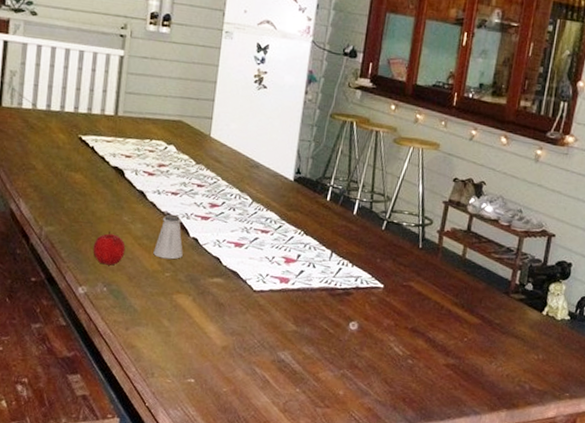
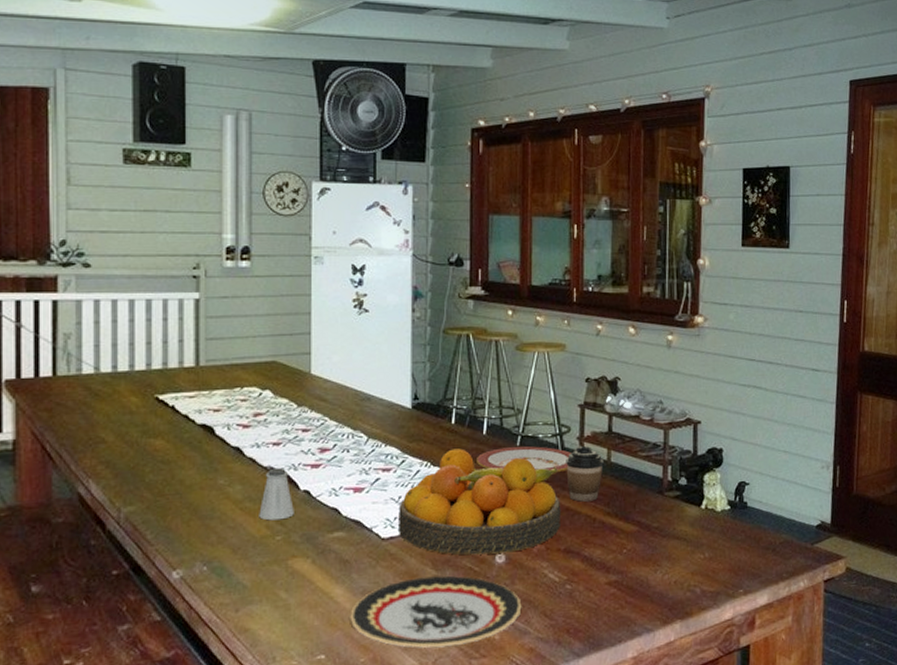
apple: present [93,231,126,266] -> none [185,499,225,540]
plate: none [218,329,367,393] -> present [350,575,522,648]
fruit bowl: none [268,223,417,323] -> present [397,448,561,556]
plate: none [344,229,430,259] -> present [477,446,571,471]
coffee cup: none [422,238,459,290] -> present [566,445,604,502]

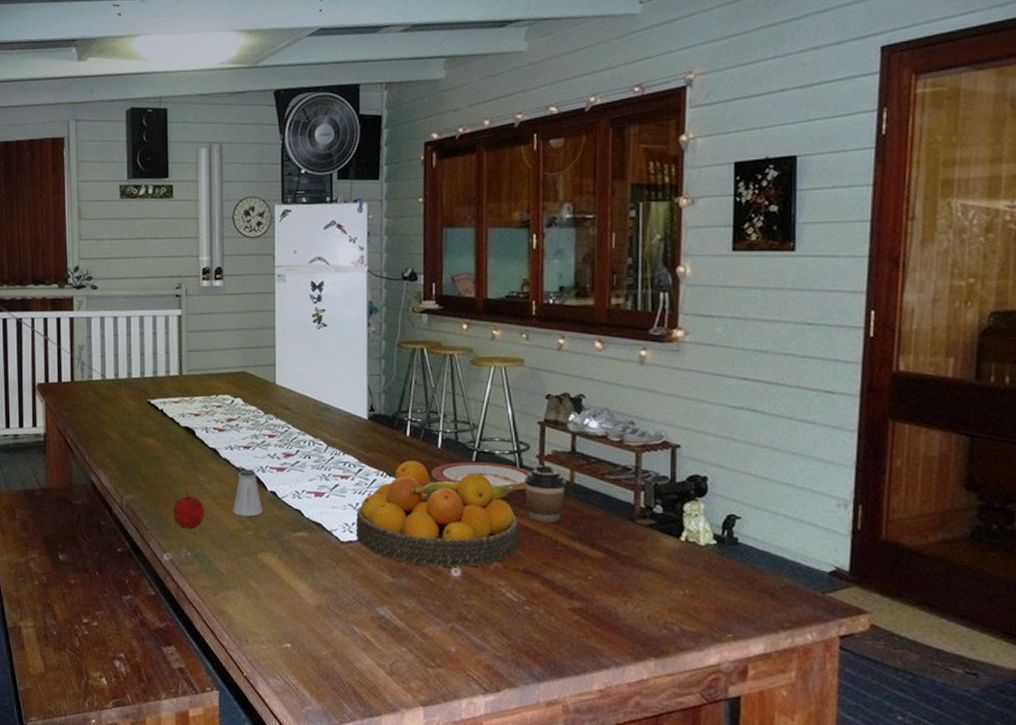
apple: none [185,499,225,540] -> present [173,493,205,529]
plate: present [350,575,522,648] -> none [312,582,478,652]

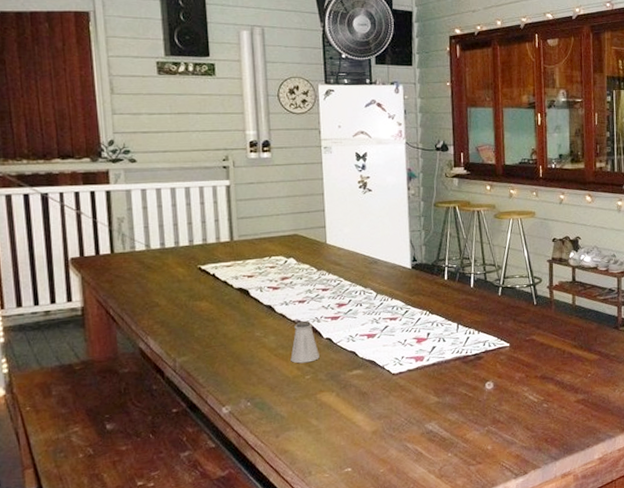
apple: present [173,493,205,529] -> none [230,349,263,382]
fruit bowl: present [355,461,520,567] -> none [405,299,537,384]
plate: present [432,462,530,490] -> none [467,295,543,315]
coffee cup: present [524,464,566,523] -> none [539,293,570,338]

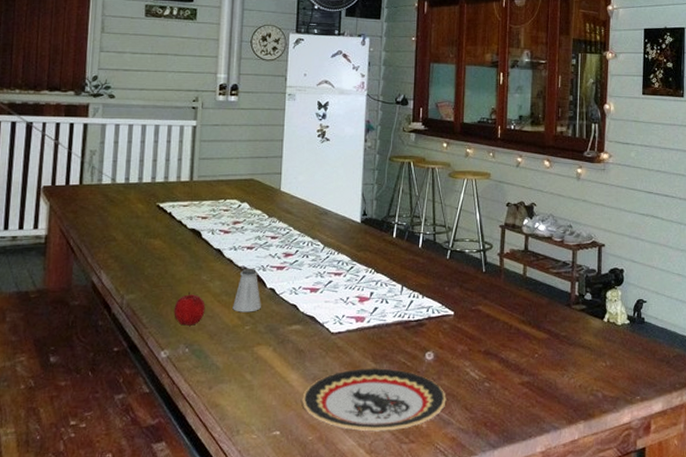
apple: none [230,349,263,382] -> present [174,292,206,326]
plate: none [370,401,509,459] -> present [302,368,446,432]

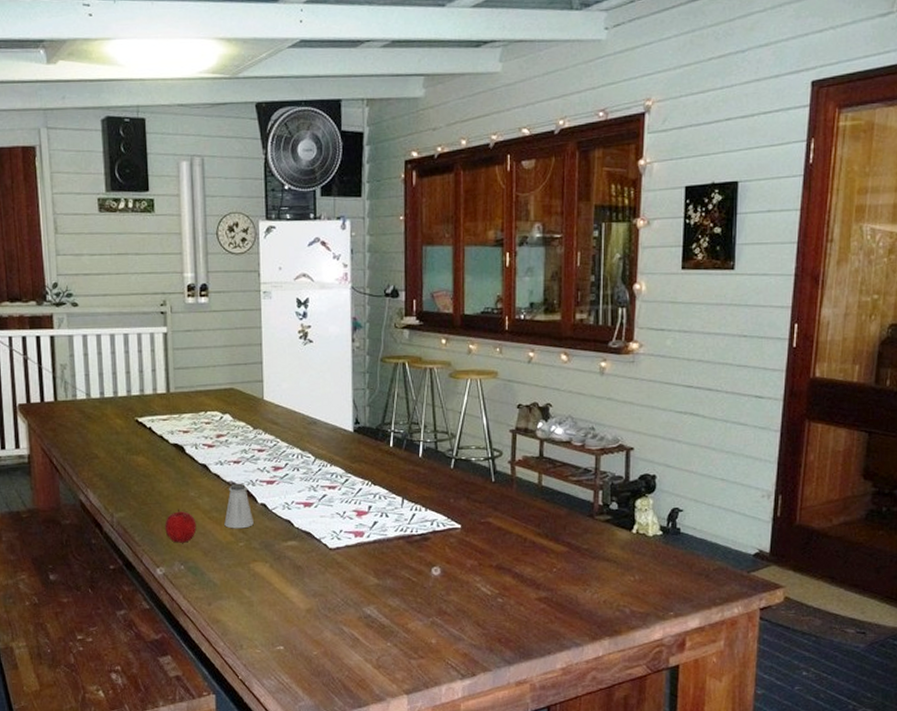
plate: present [302,368,446,432] -> none [303,584,456,647]

